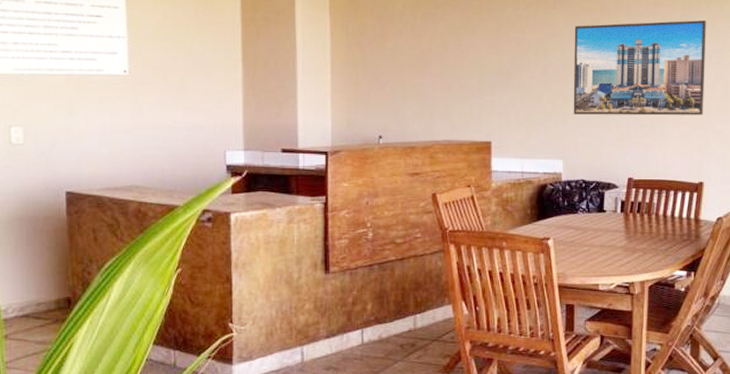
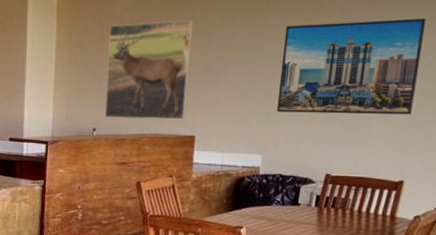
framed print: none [389,19,480,125] -> present [104,20,194,120]

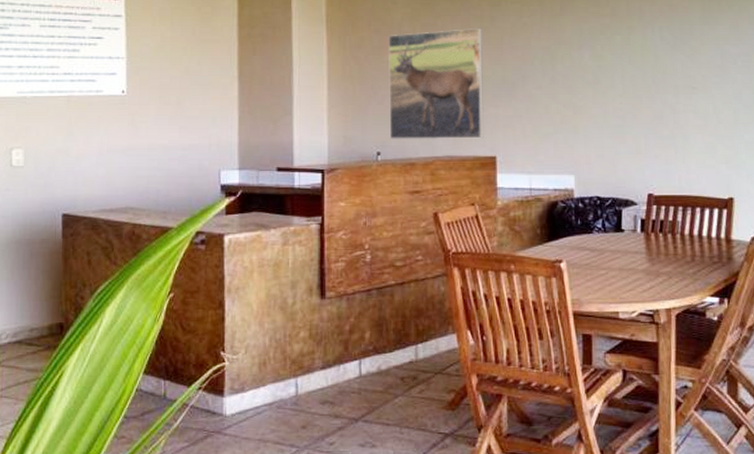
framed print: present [276,18,426,115] -> none [583,22,731,126]

